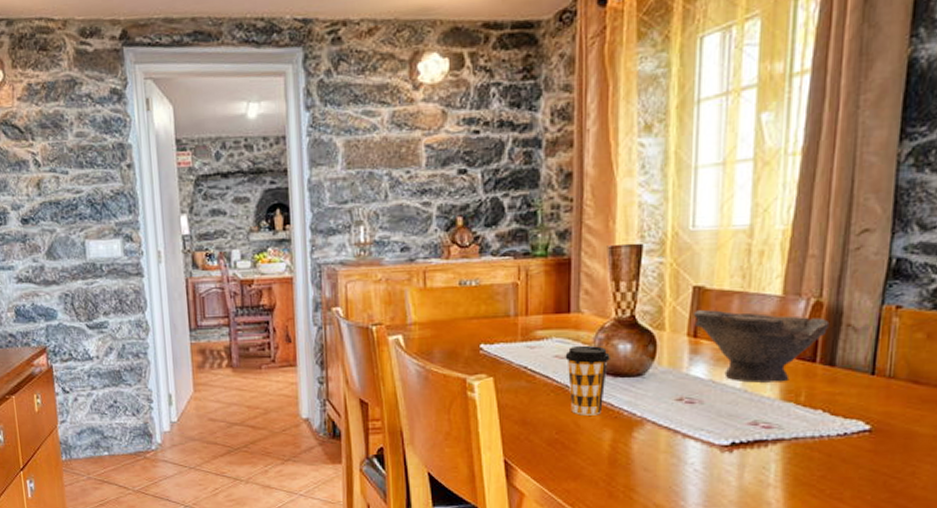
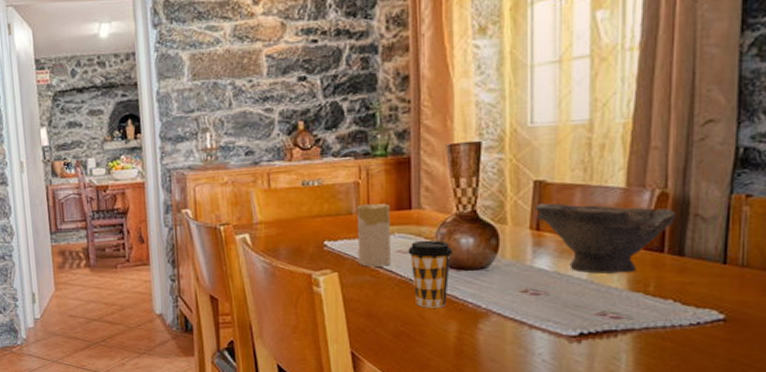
candle: none [514,305,549,372] -> present [356,203,392,267]

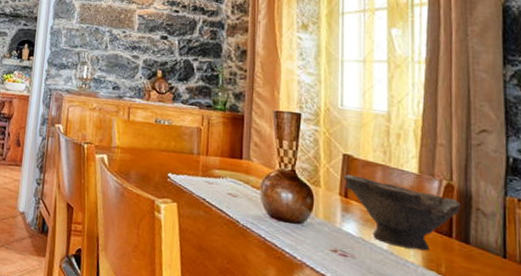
candle: present [356,203,392,267] -> none [195,147,225,206]
coffee cup: present [408,240,453,308] -> none [237,187,275,253]

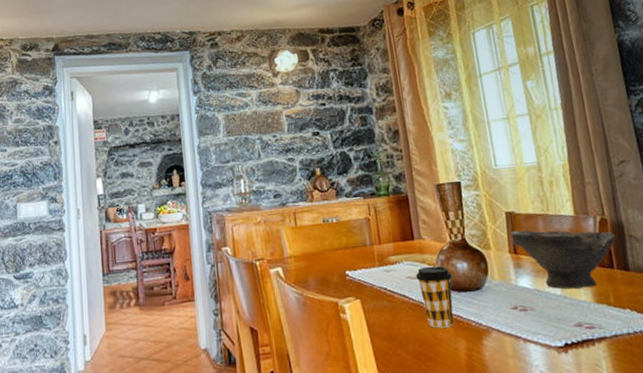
coffee cup: none [237,187,275,253] -> present [415,266,454,328]

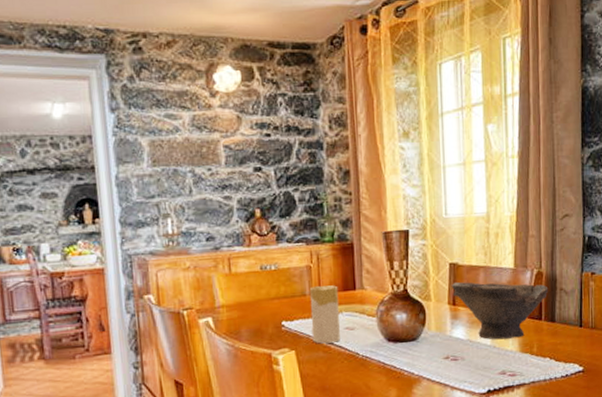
candle: none [370,235,403,293] -> present [309,285,340,344]
coffee cup: present [415,266,454,328] -> none [354,317,390,378]

